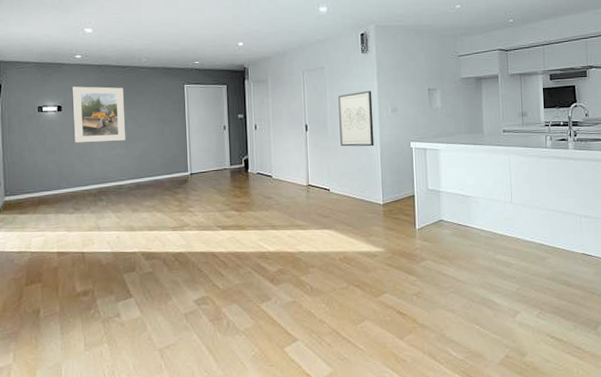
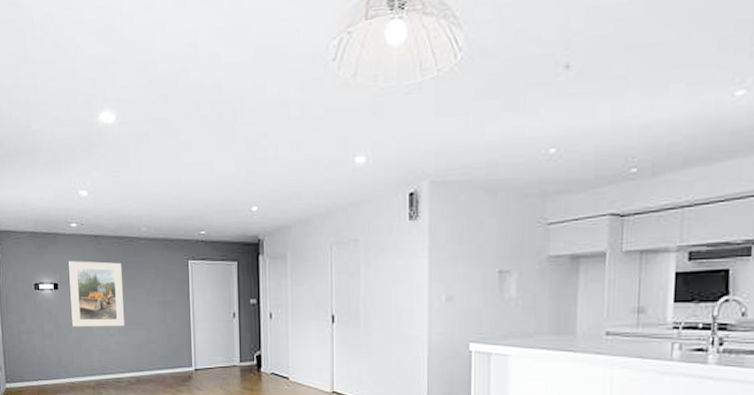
wall art: present [338,90,374,147] -> none [375,271,421,347]

